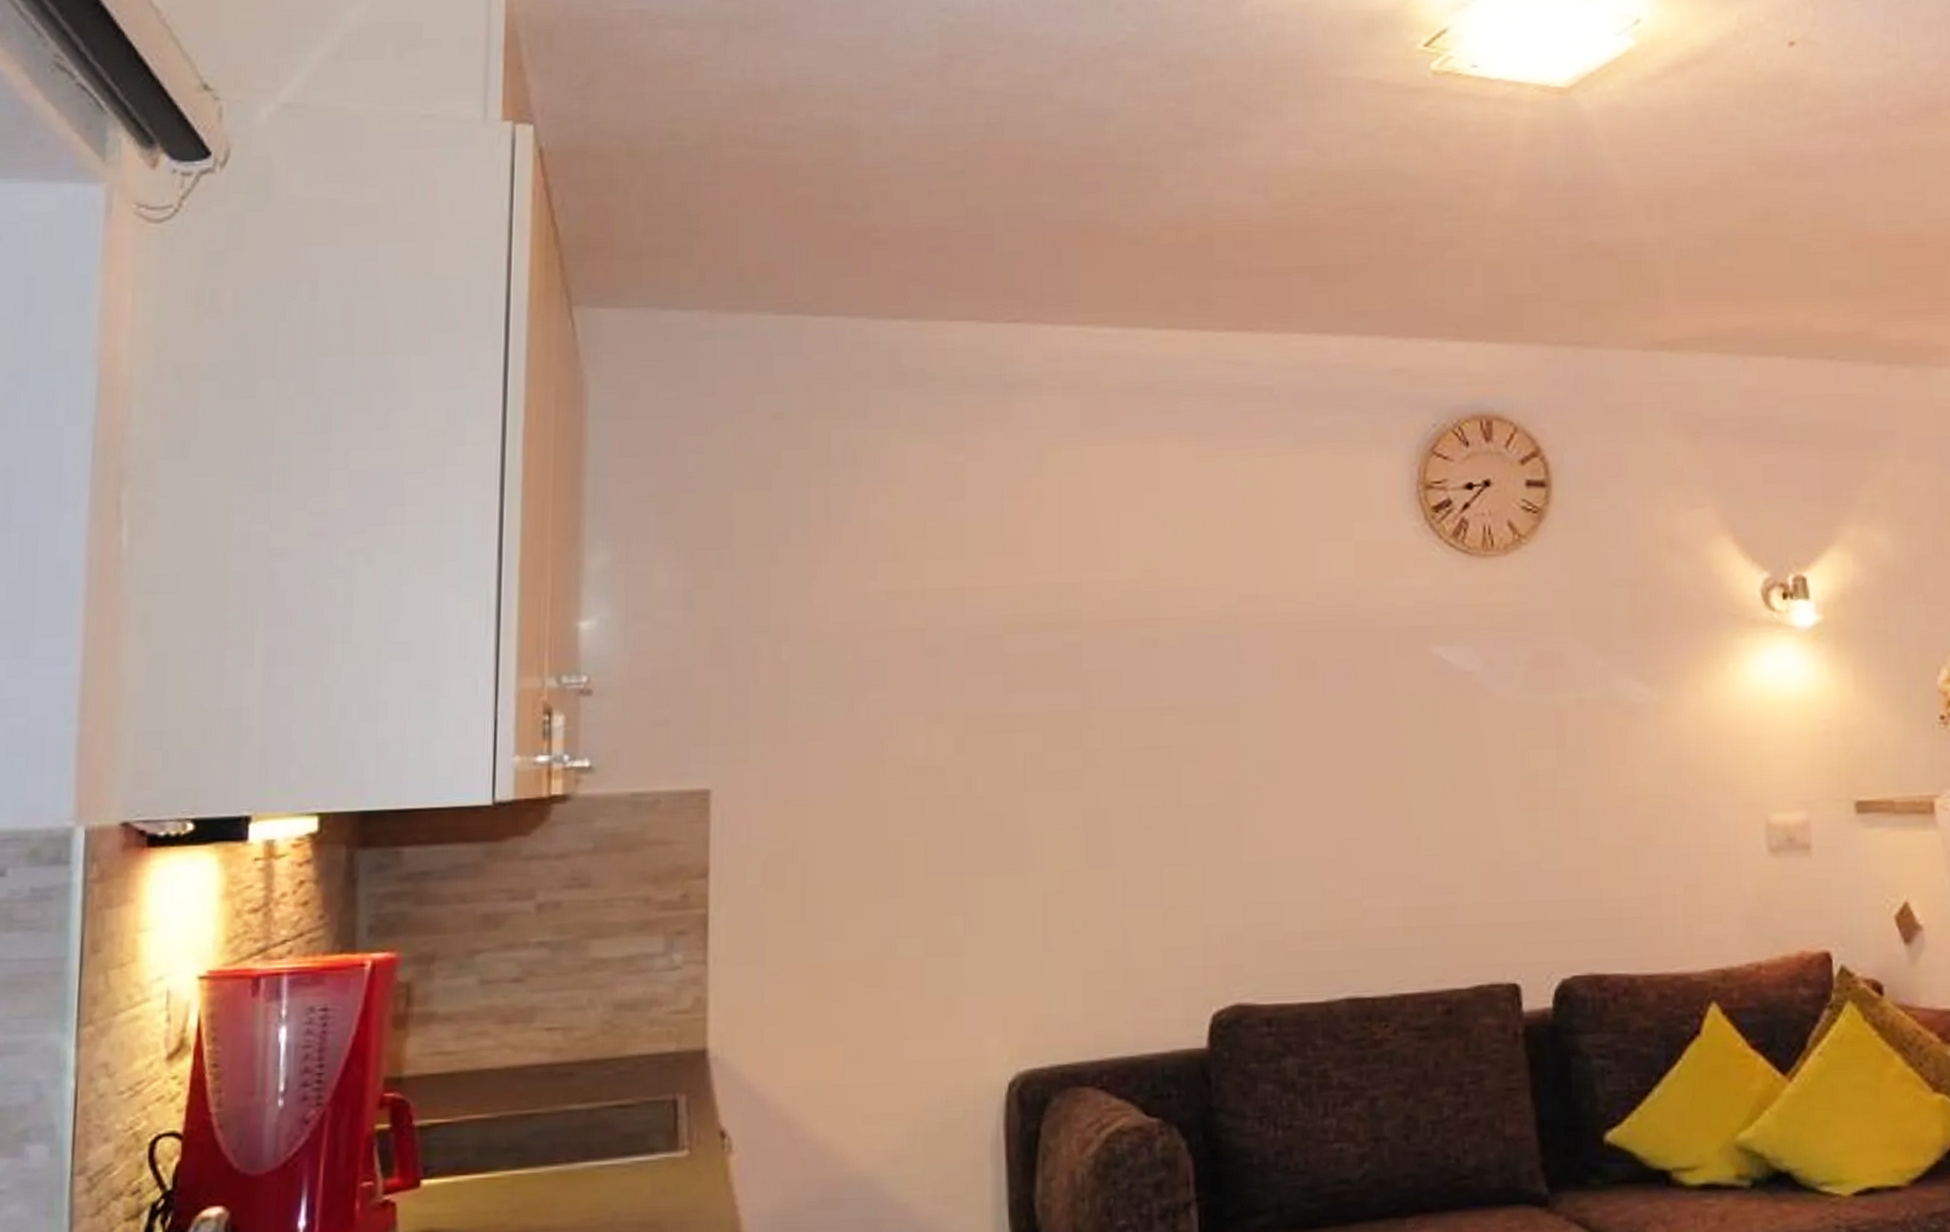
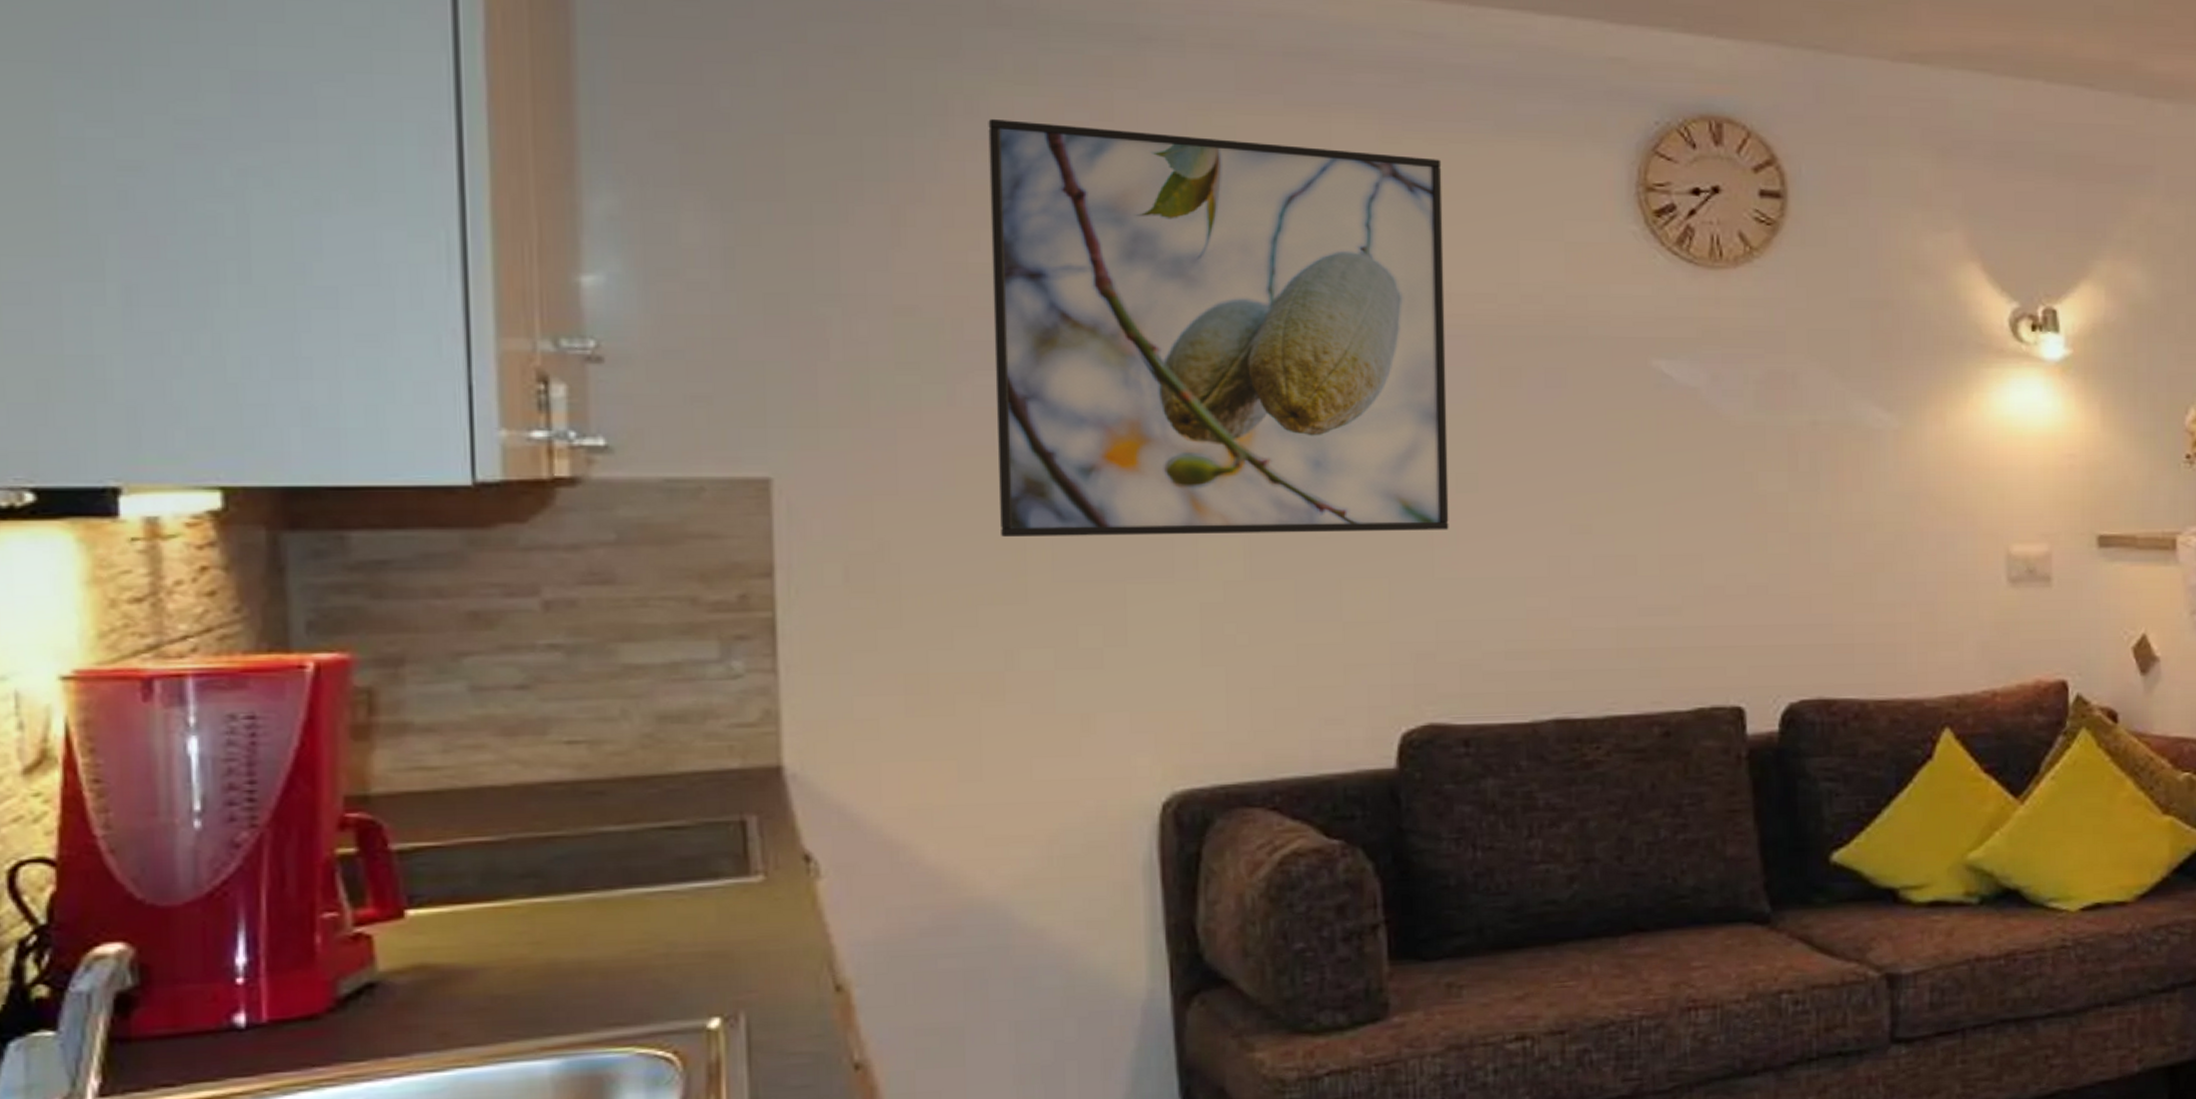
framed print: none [884,465,1255,835] -> present [988,119,1449,537]

